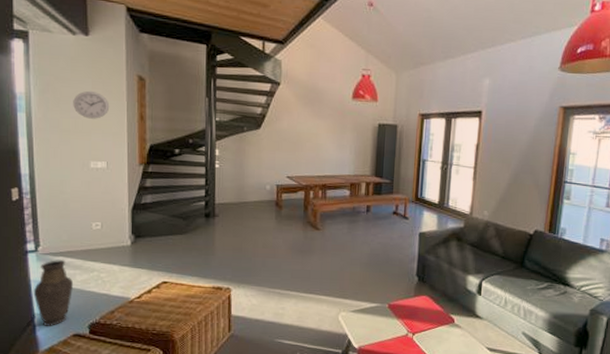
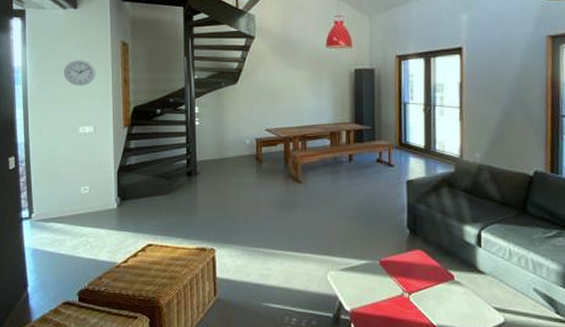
vase: present [33,260,74,326] -> none [27,226,64,294]

